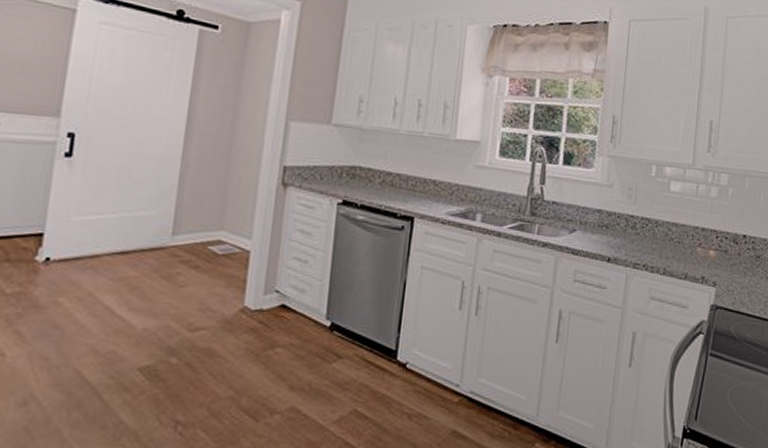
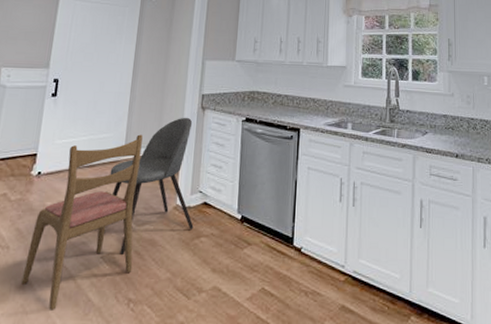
dining chair: none [23,214,199,434] -> present [21,134,143,310]
dining chair: none [151,194,269,366] -> present [110,117,194,254]

